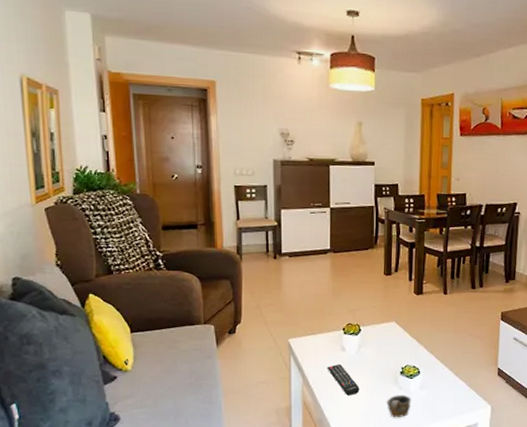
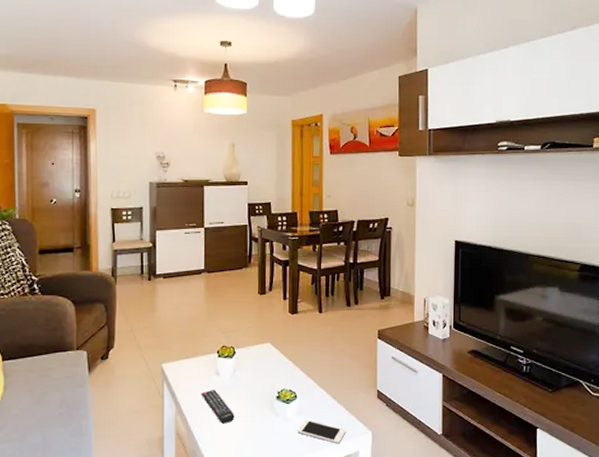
cup: present [387,395,411,418] -> none [263,422,289,448]
cell phone: none [419,393,467,416] -> present [297,419,346,444]

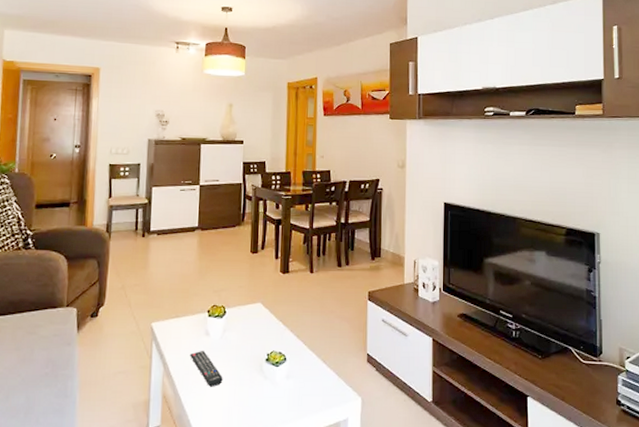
cell phone: present [297,419,346,444] -> none [286,384,336,410]

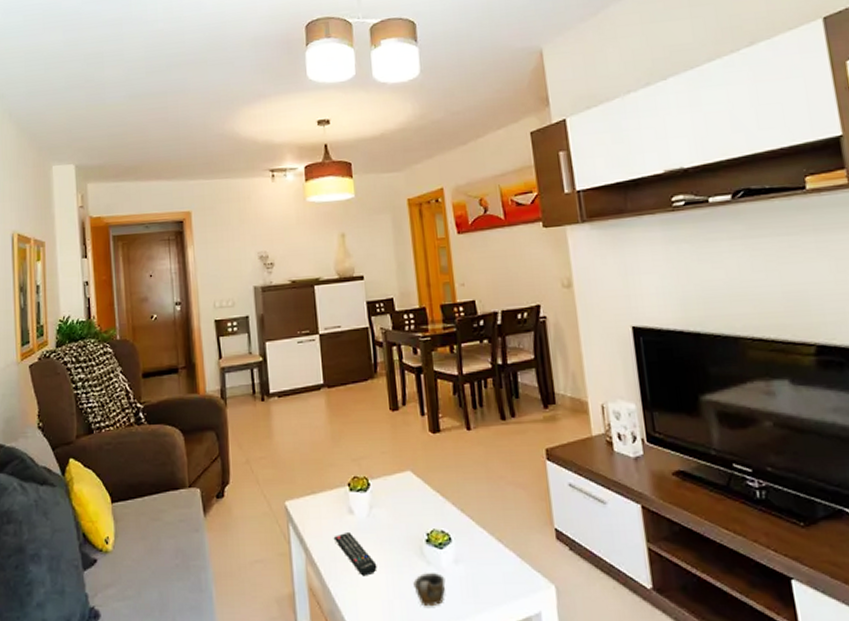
cup: none [251,386,277,413] -> present [413,573,446,607]

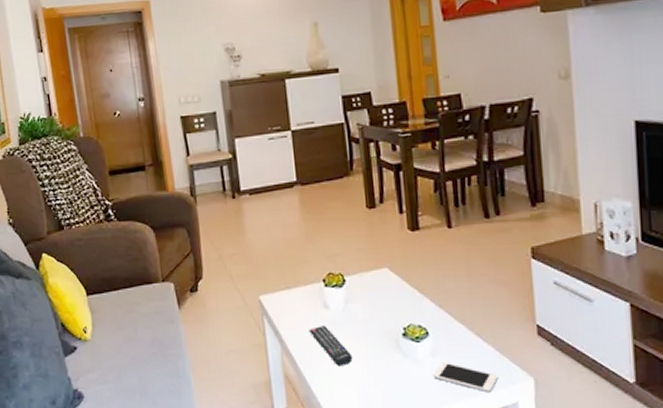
cup: present [413,573,446,607] -> none [389,365,422,395]
cell phone: none [456,569,521,603] -> present [433,362,499,393]

